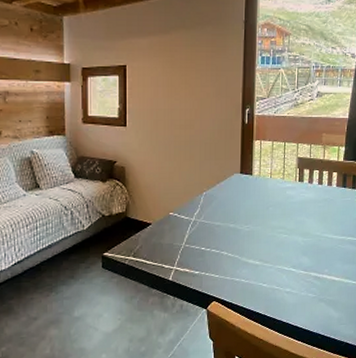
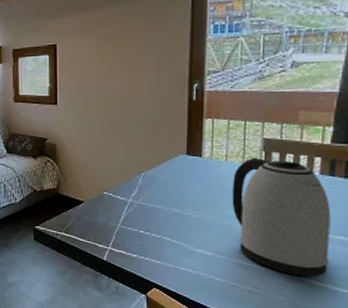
kettle: none [275,173,344,274] -> present [232,157,331,277]

